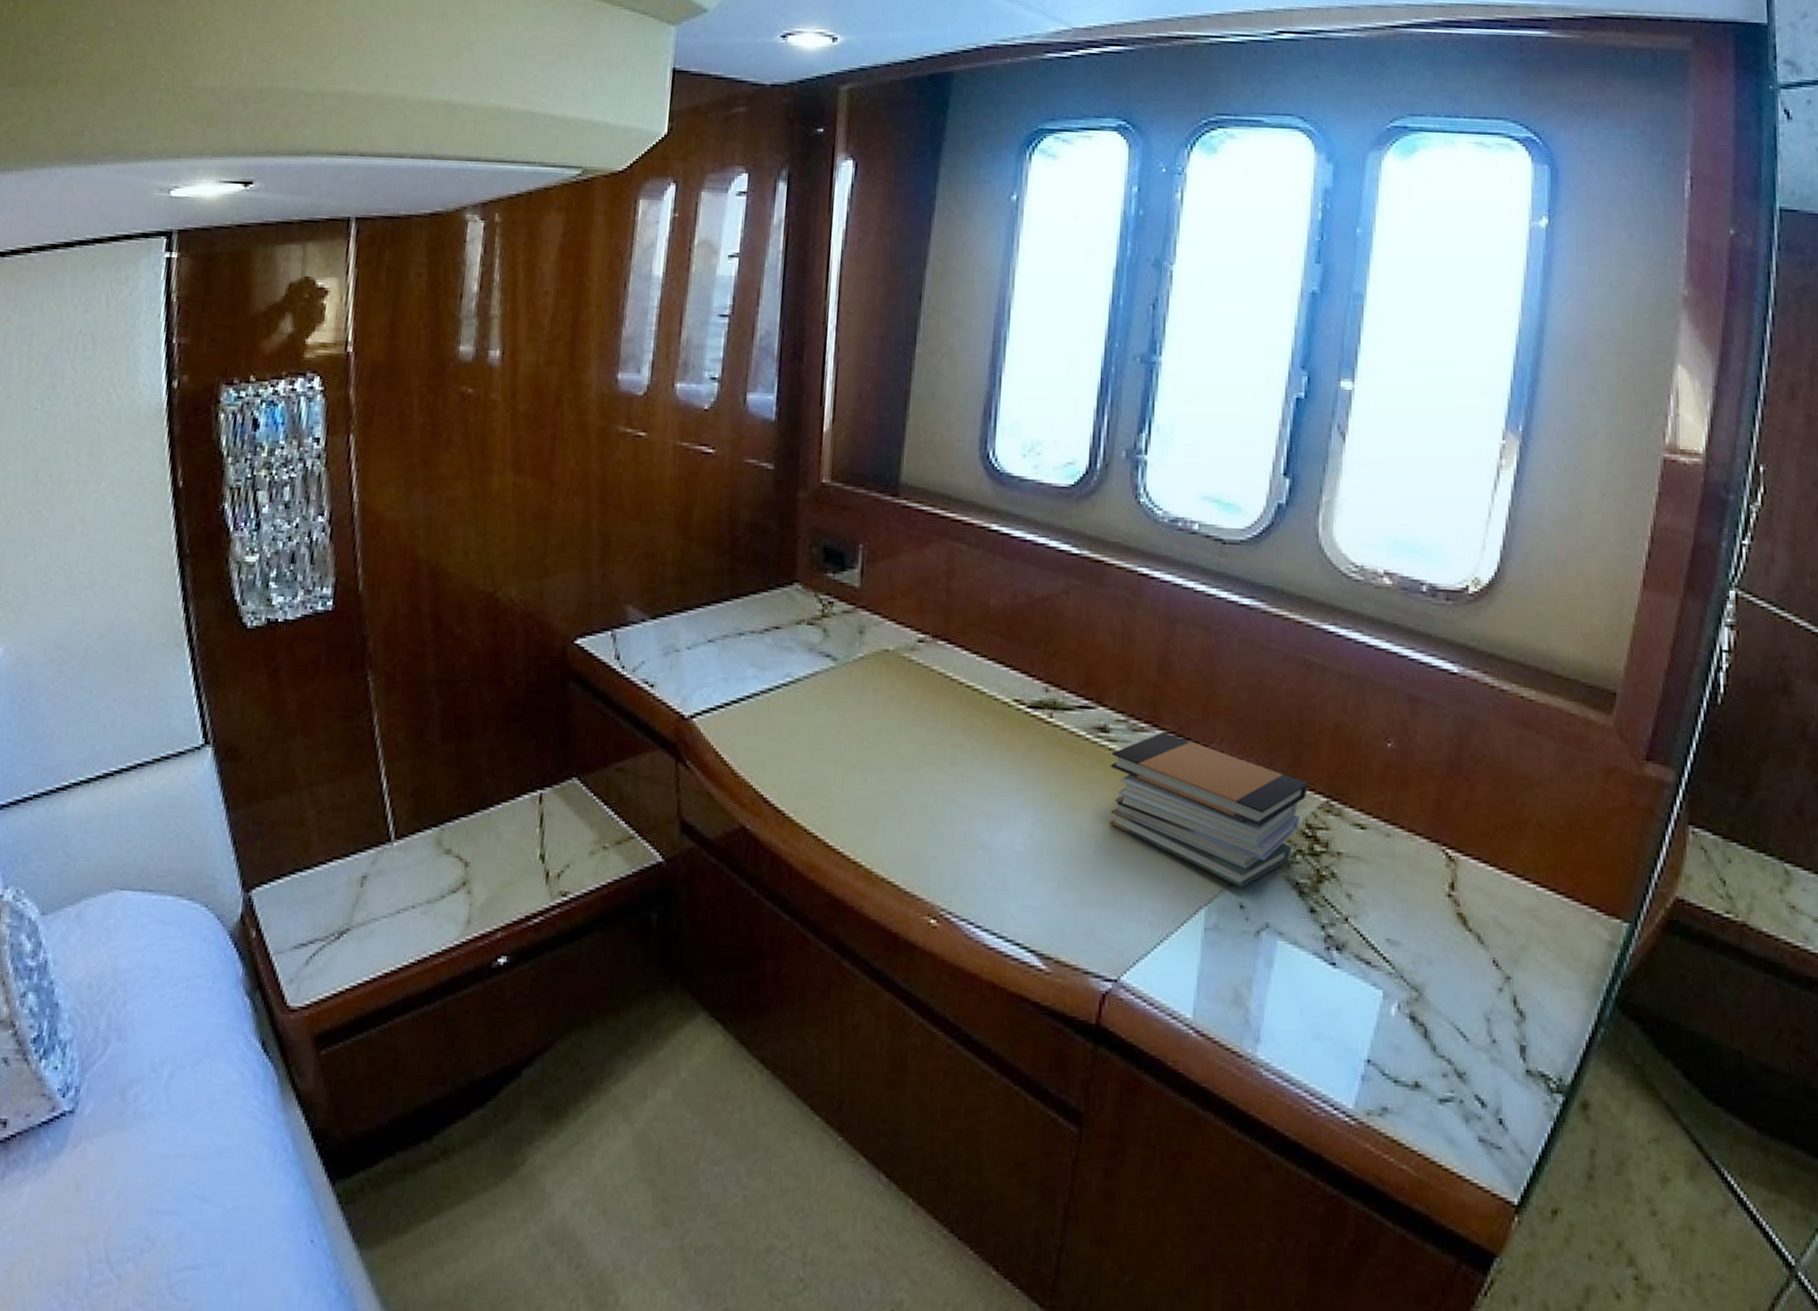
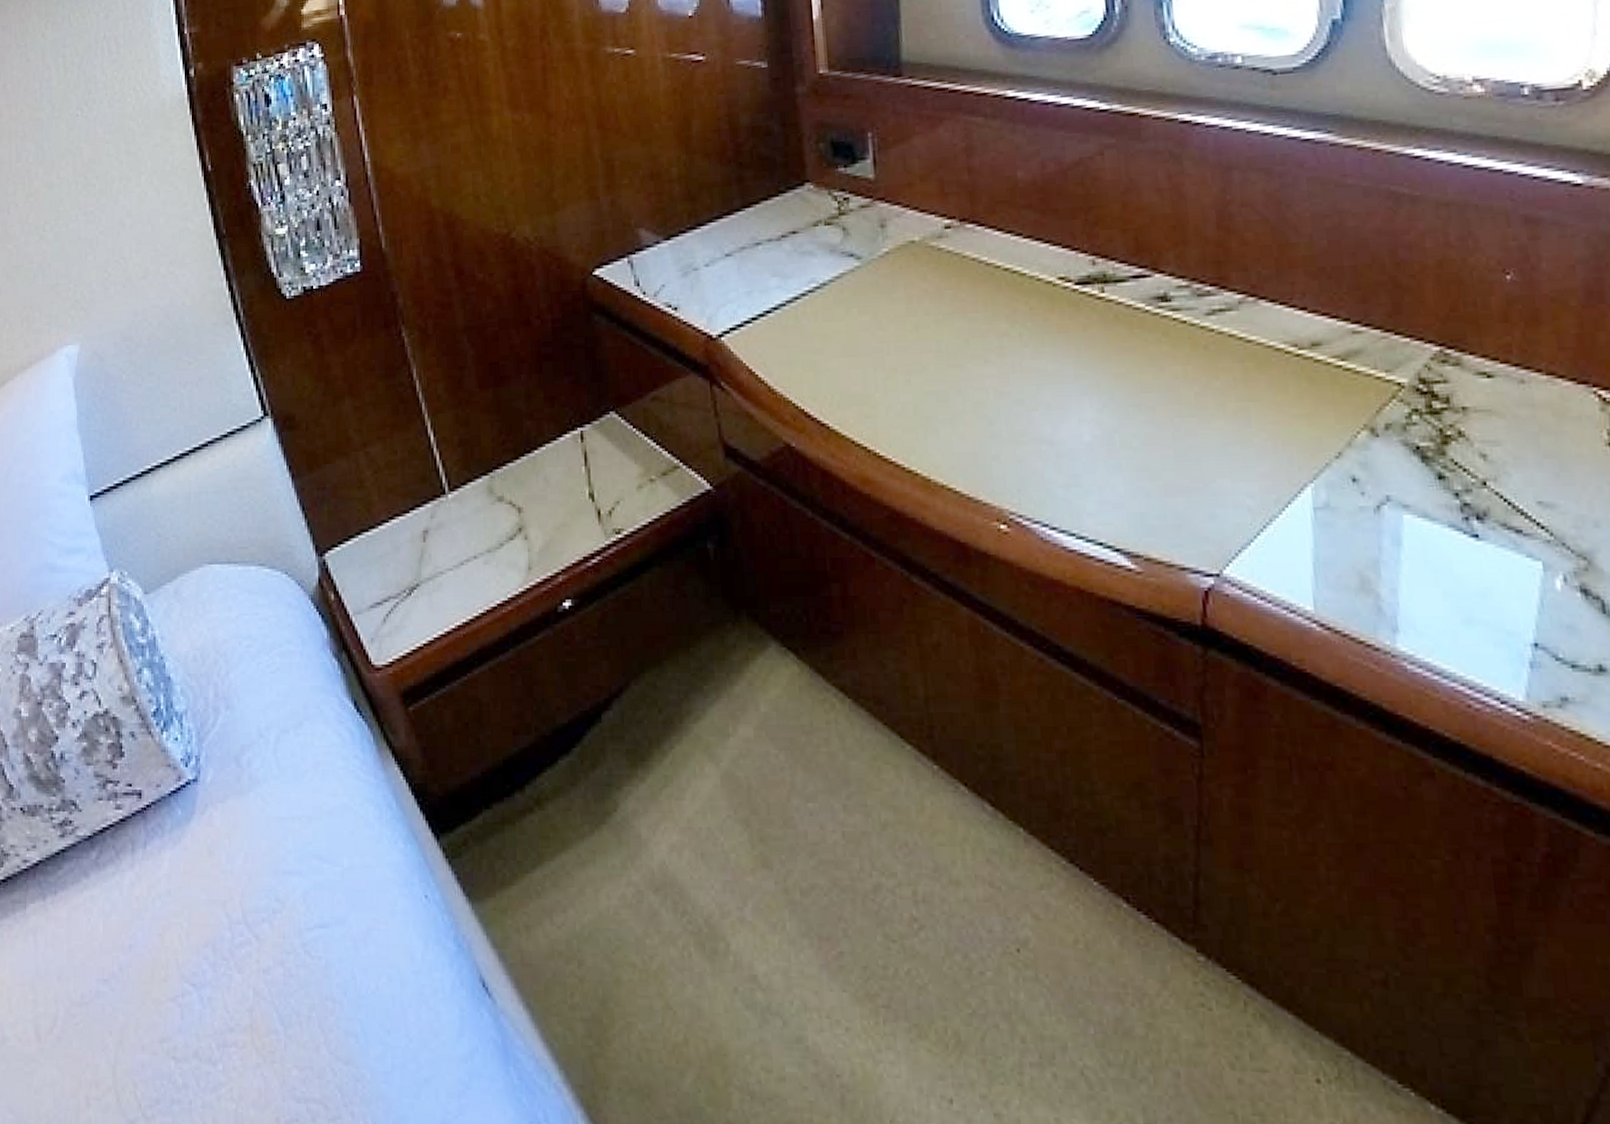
book stack: present [1109,732,1308,888] -> none [1177,293,1415,459]

